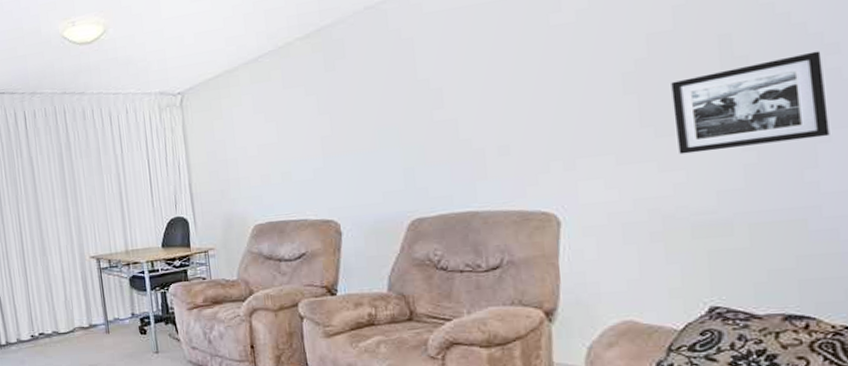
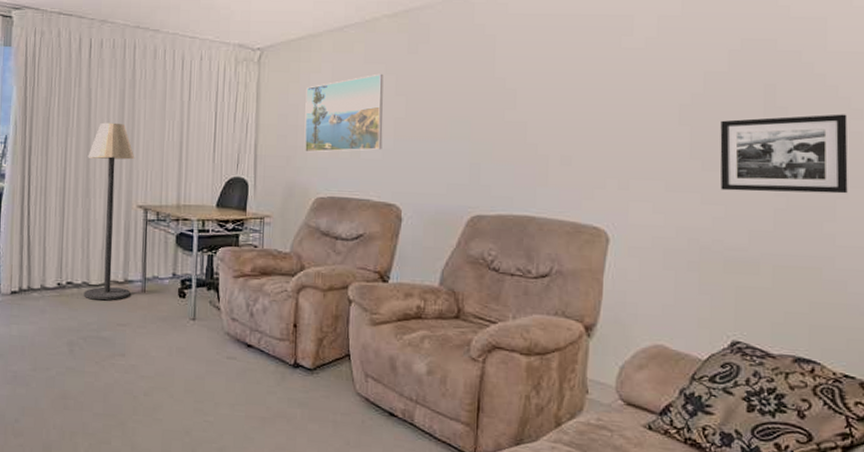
floor lamp: none [39,184,96,346] -> present [83,122,135,301]
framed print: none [230,96,313,184] -> present [304,73,384,153]

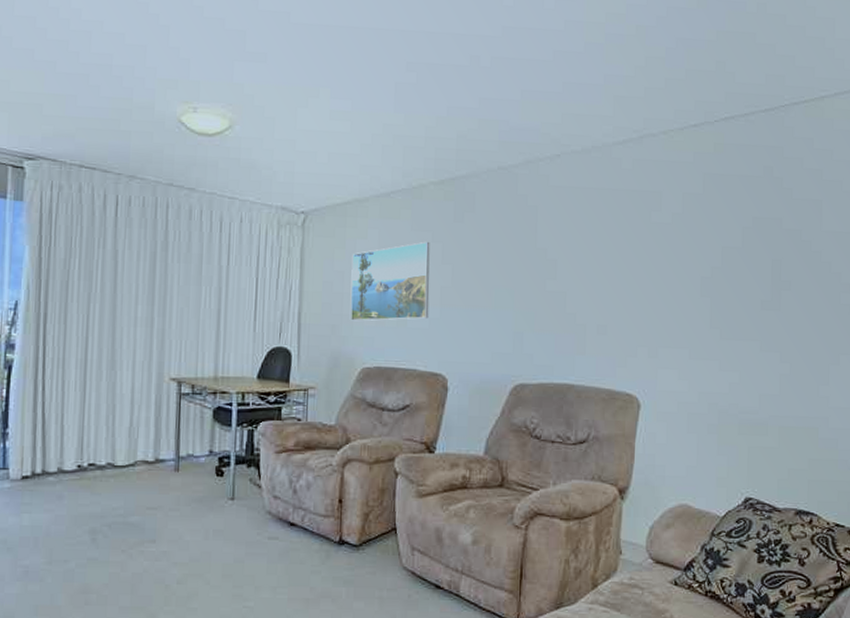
floor lamp: present [83,122,135,301] -> none [108,287,168,483]
picture frame: present [720,114,848,194] -> none [735,287,839,360]

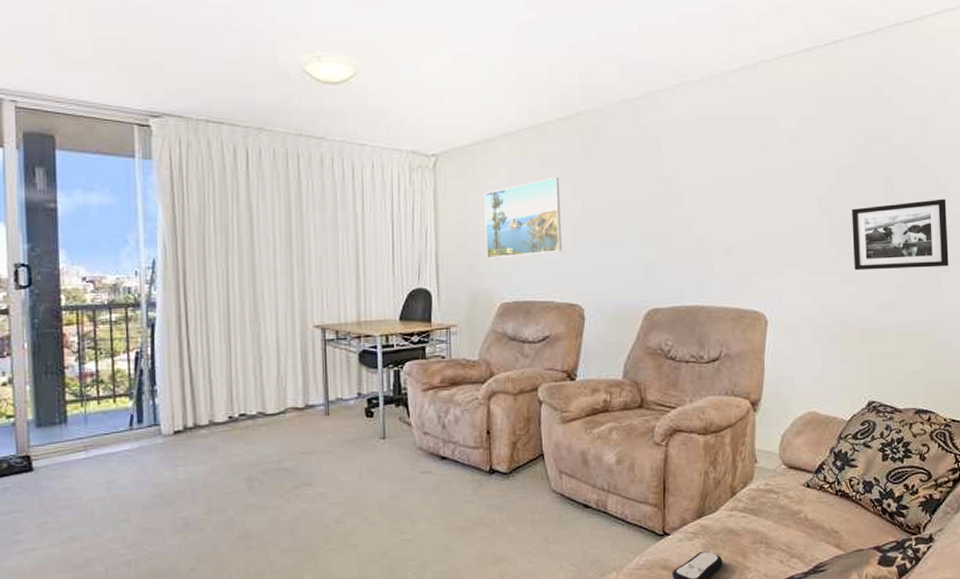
picture frame: none [735,287,839,360] -> present [852,199,949,271]

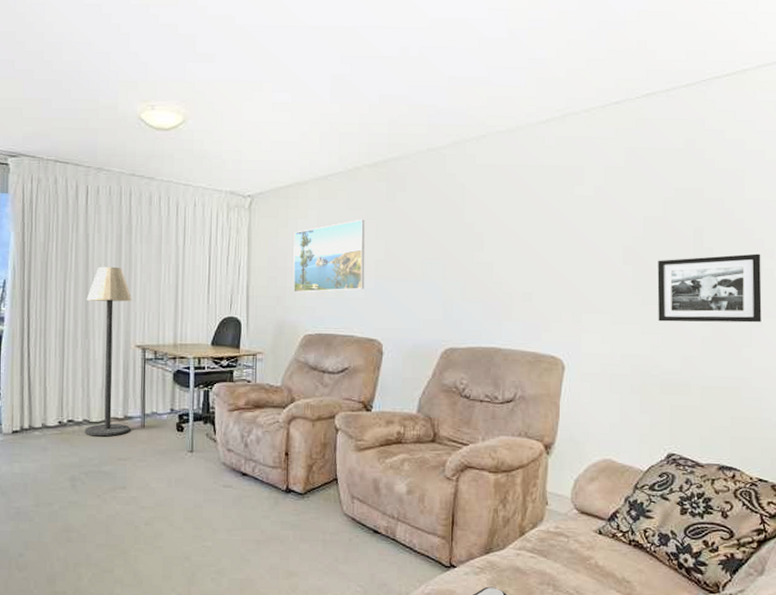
floor lamp: none [253,239,313,430] -> present [84,266,133,437]

